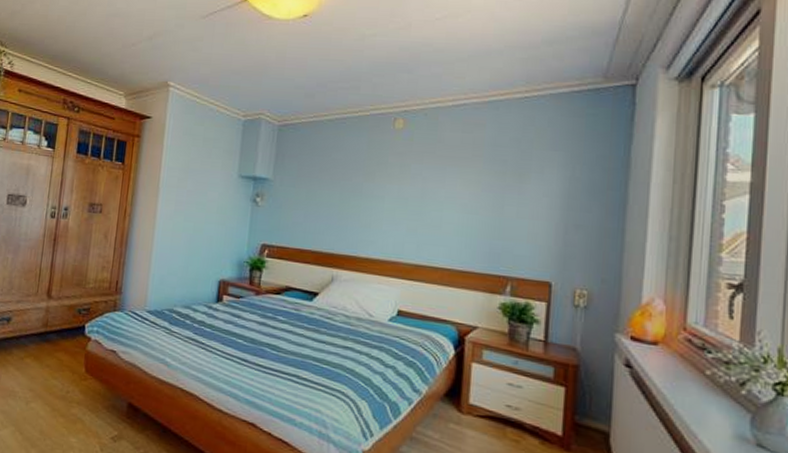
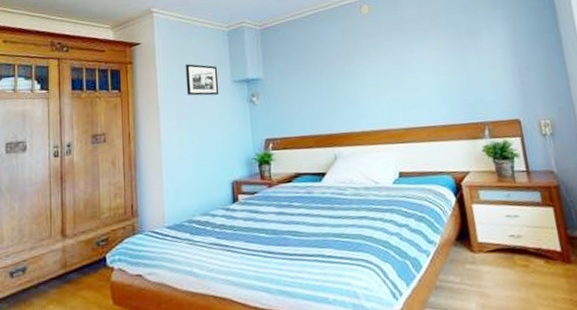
picture frame: none [189,148,226,187] -> present [185,64,220,96]

